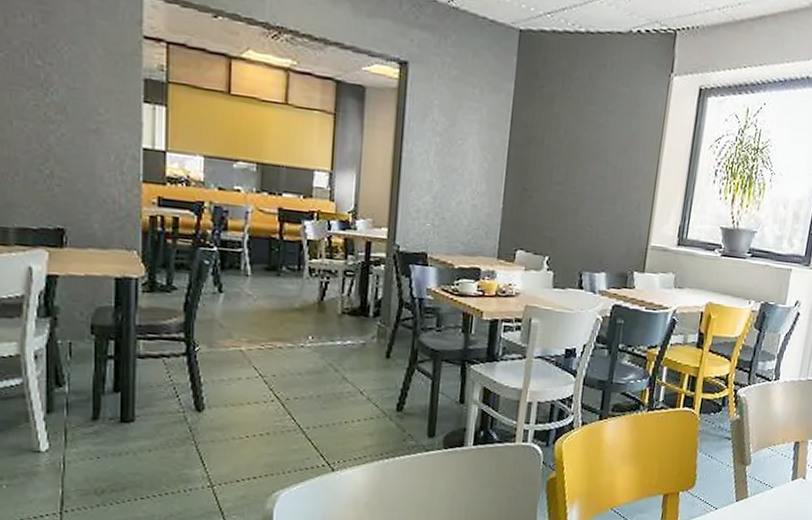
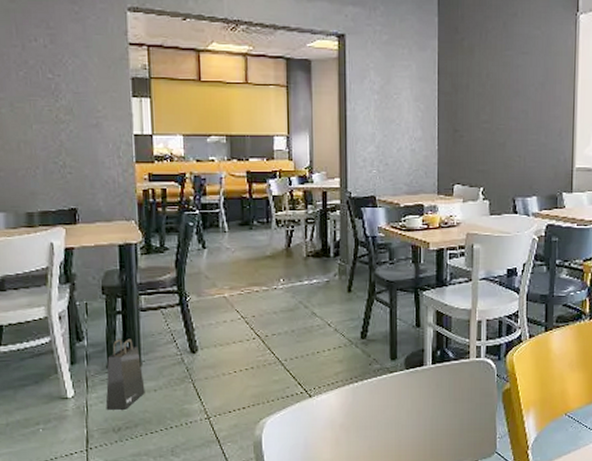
shopping bag: none [87,387,137,470] -> present [105,339,145,410]

